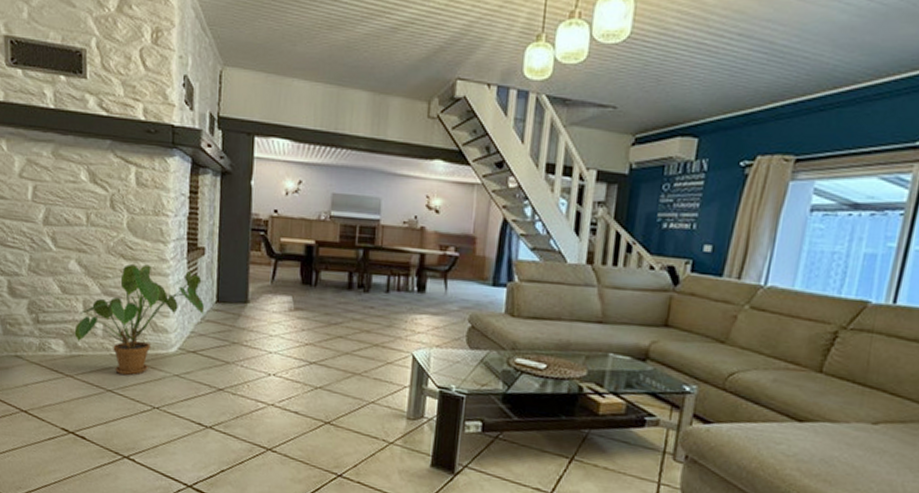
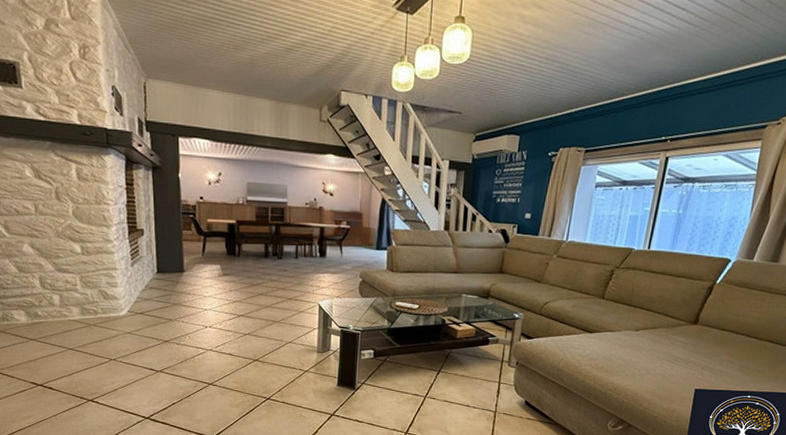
house plant: present [74,264,204,376] -> none [33,245,147,336]

